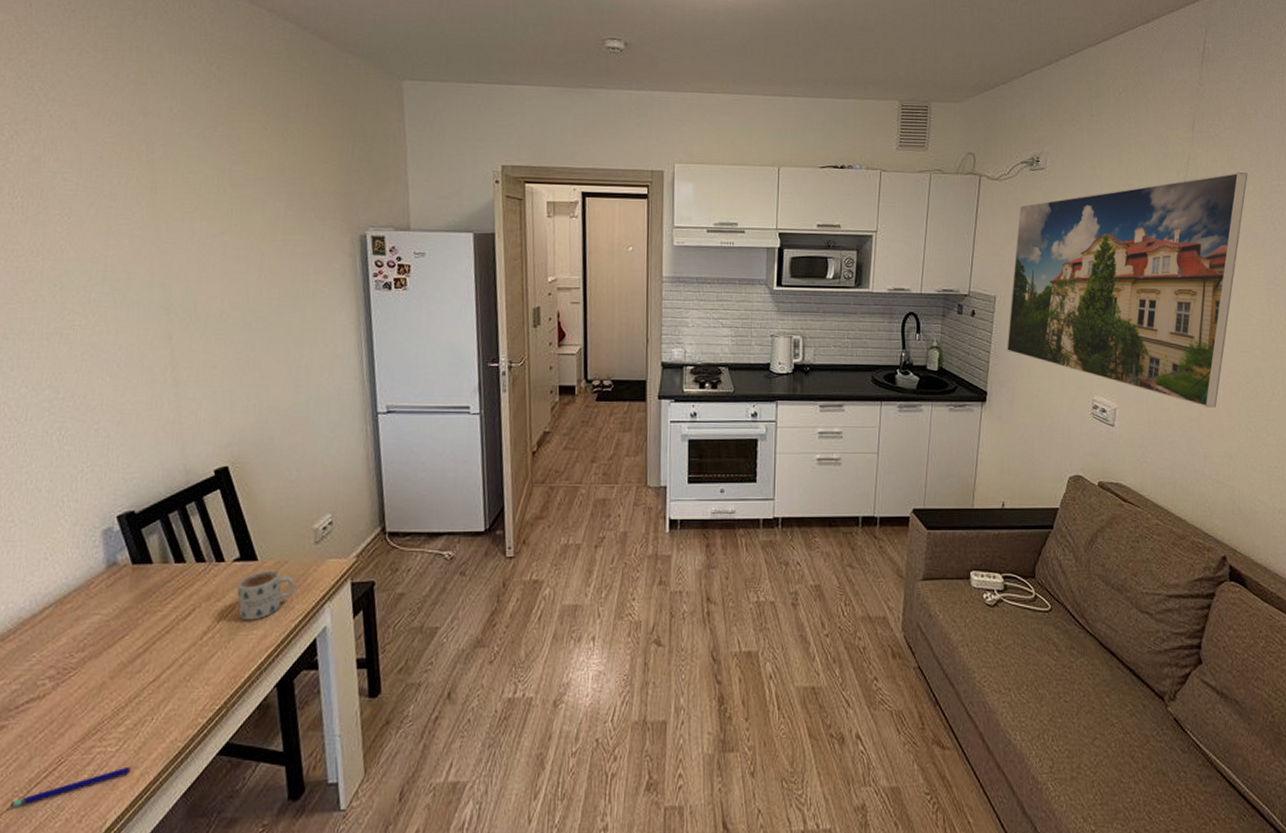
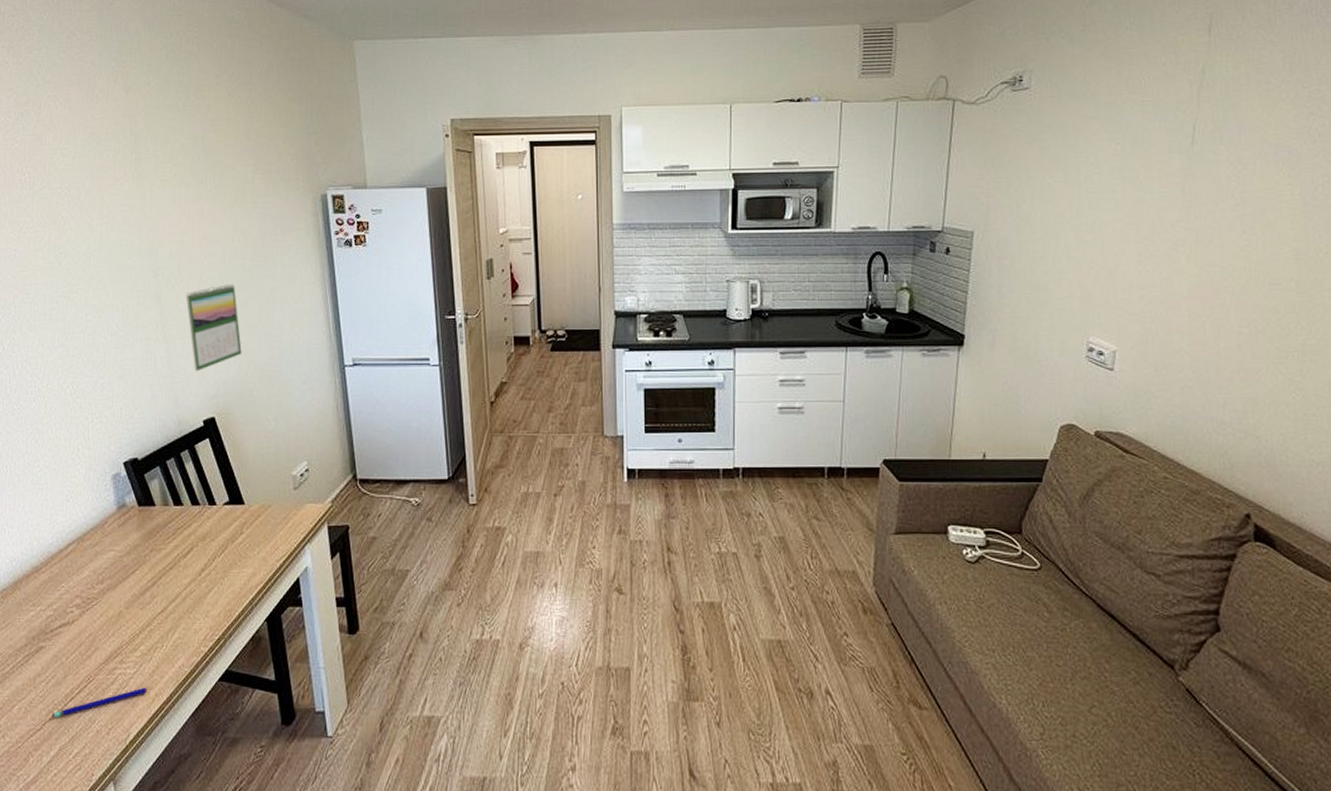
calendar: none [201,324,263,418] -> present [185,283,242,372]
mug: present [237,570,296,620] -> none [228,513,279,559]
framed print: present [1007,172,1248,408] -> none [986,79,1280,348]

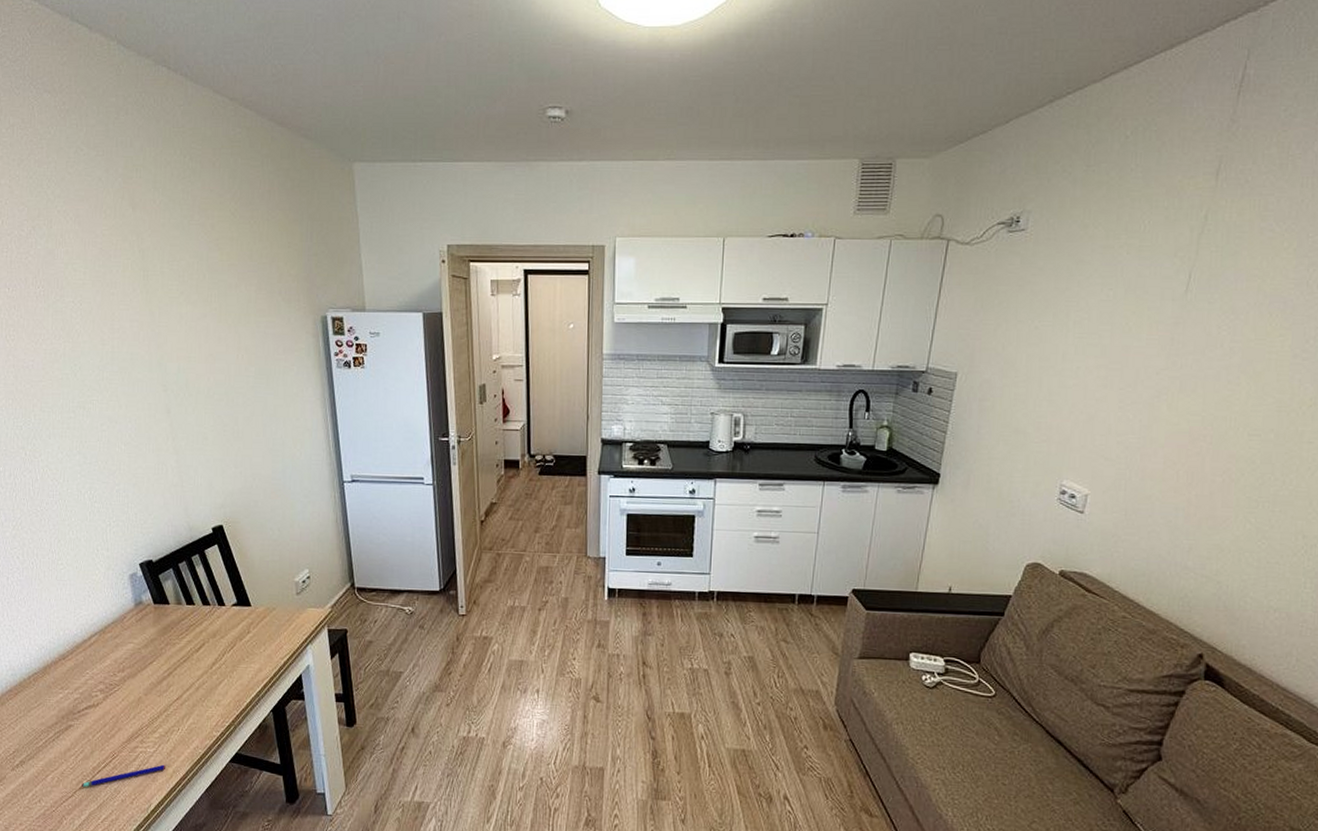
calendar: present [185,283,242,372] -> none [193,399,247,482]

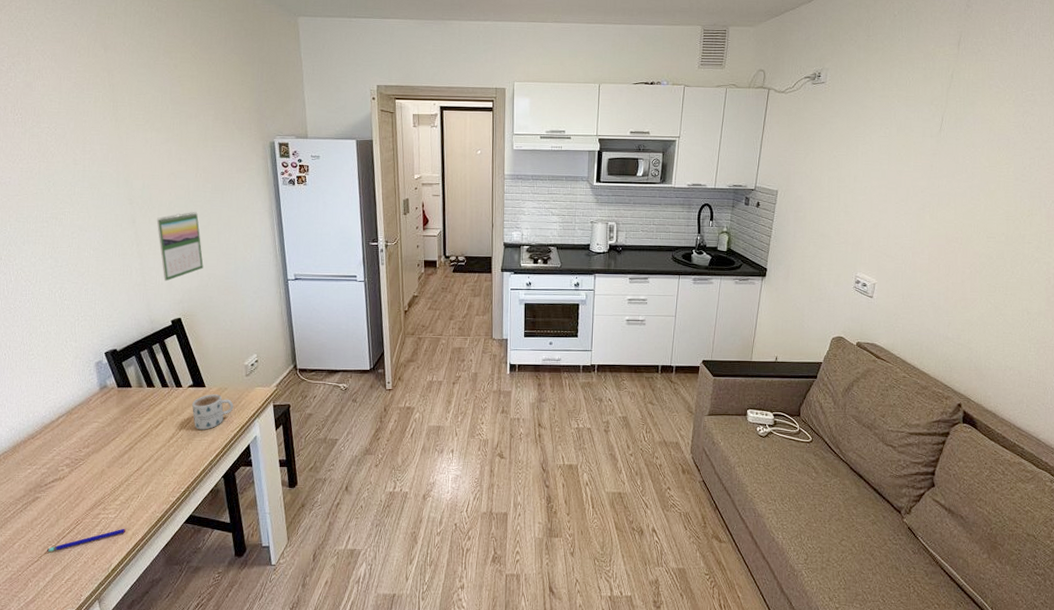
calendar: none [193,399,247,482] -> present [156,211,204,282]
mug: none [236,614,283,656] -> present [192,394,234,430]

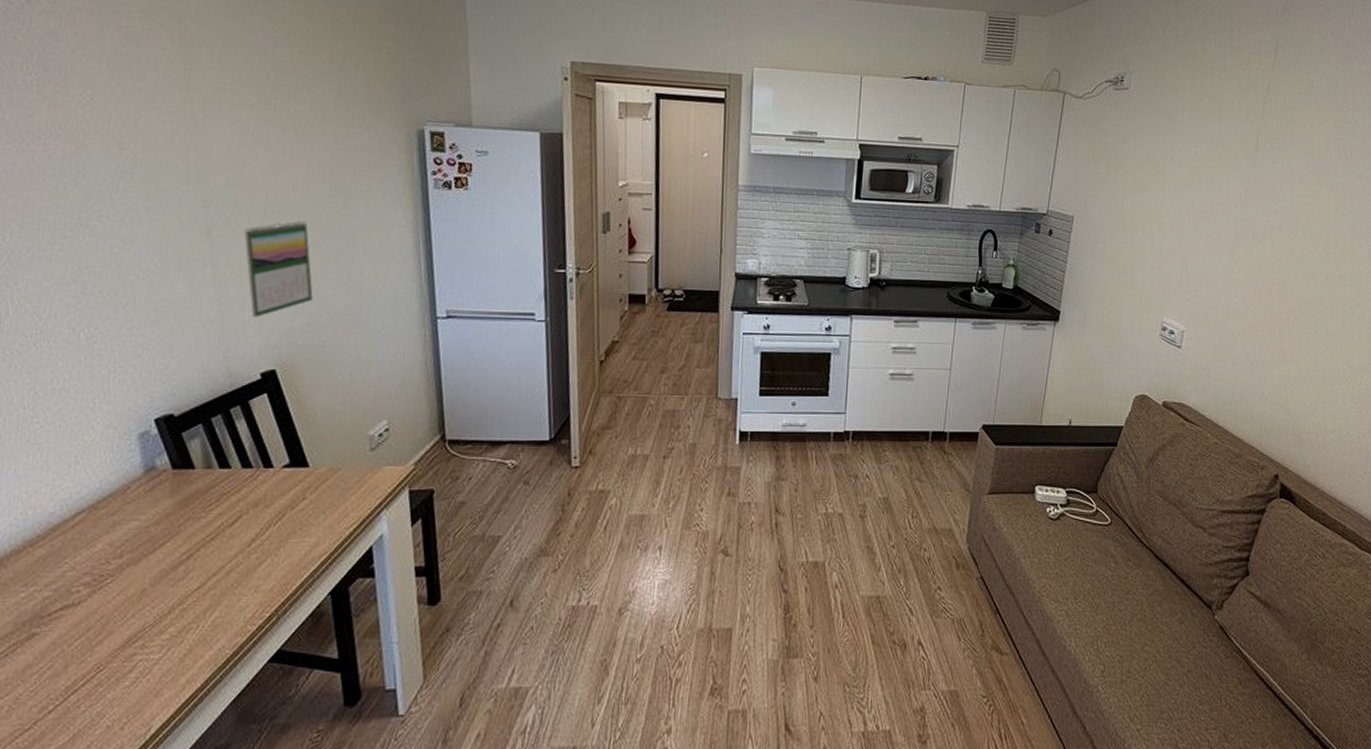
pen: present [47,528,125,552] -> none [46,673,176,714]
mug: present [192,394,234,430] -> none [287,477,351,528]

